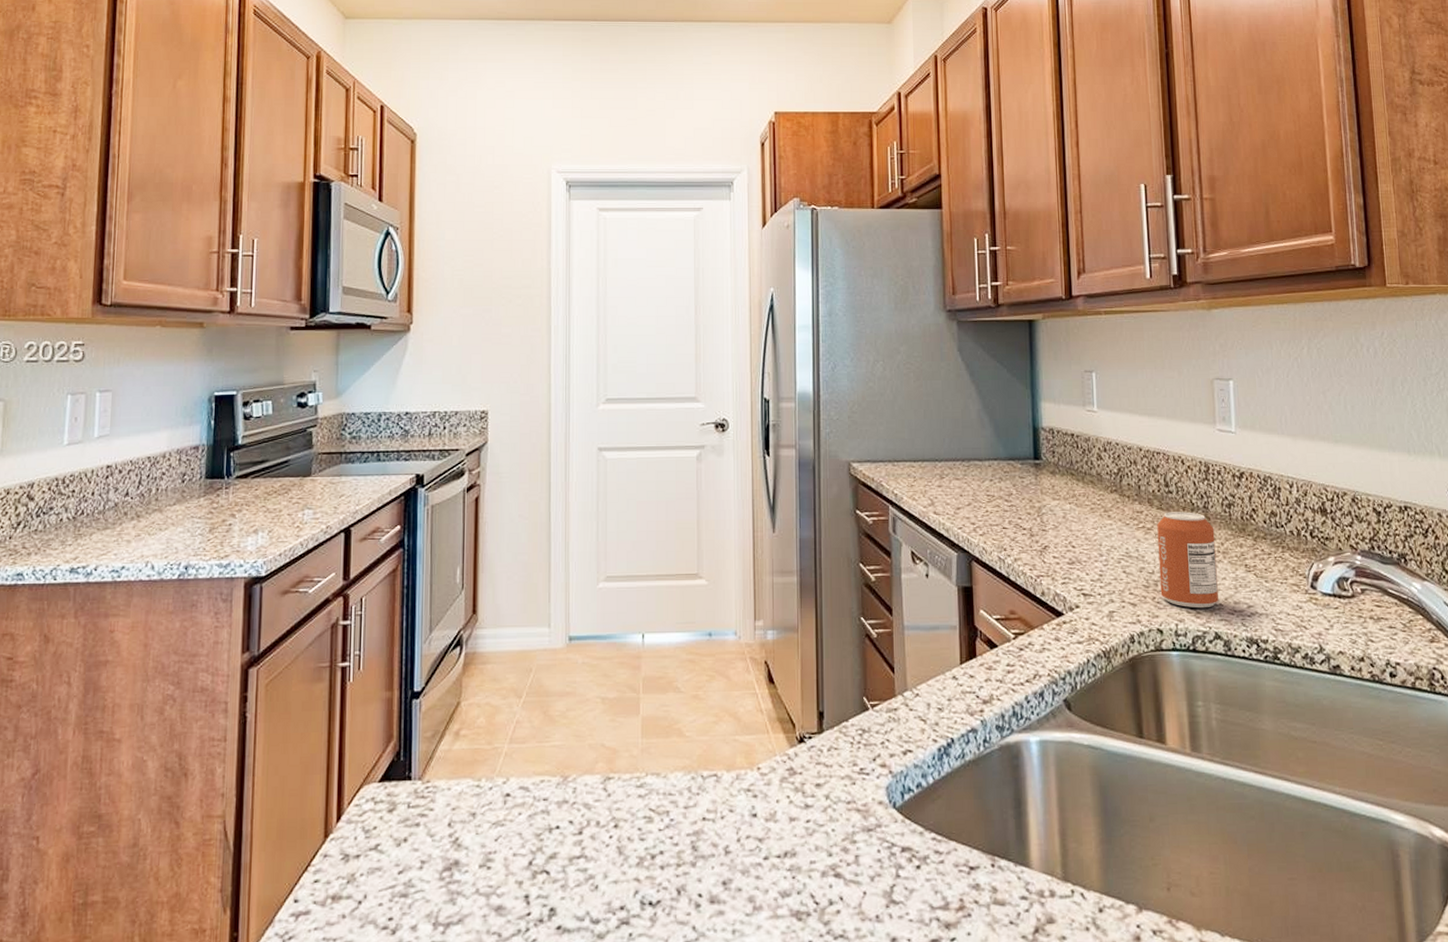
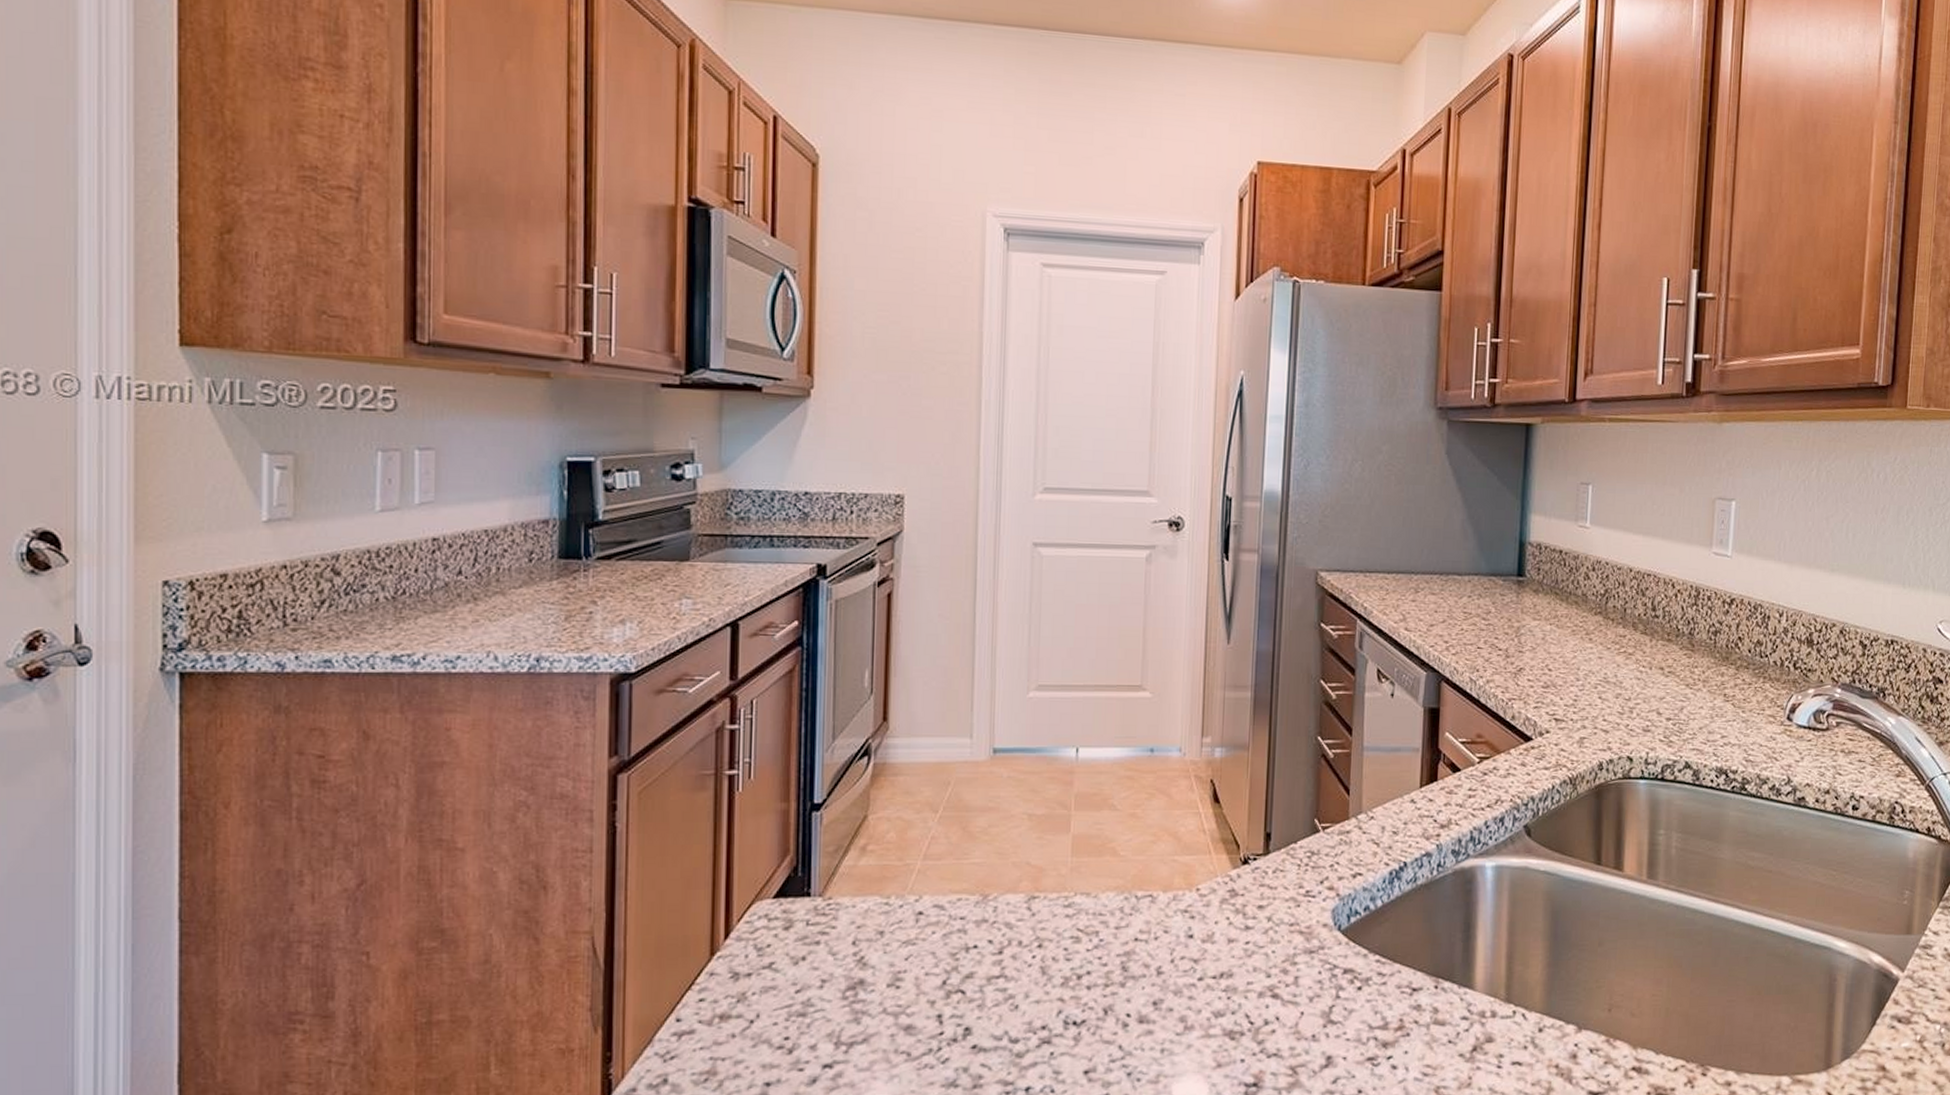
can: present [1157,512,1218,609] -> none [1635,637,1697,737]

